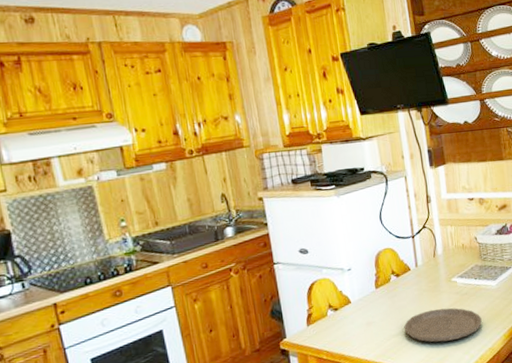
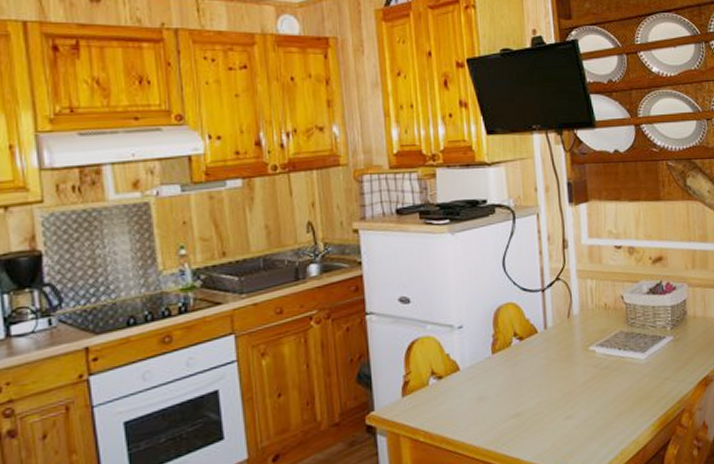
plate: present [404,308,482,342] -> none [525,384,625,429]

